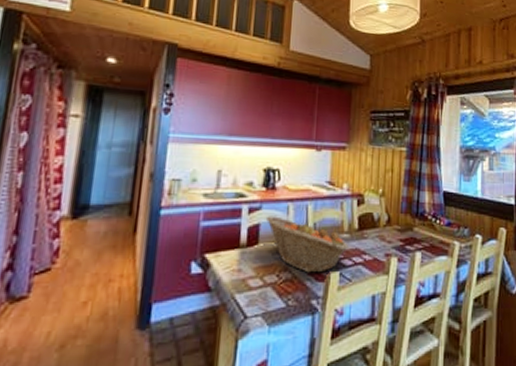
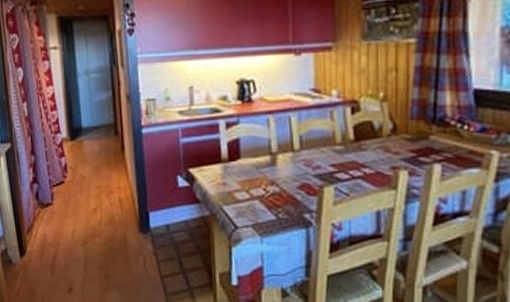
fruit basket: present [266,216,350,273] -> none [246,130,345,187]

